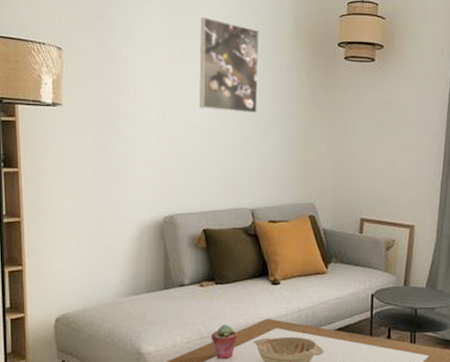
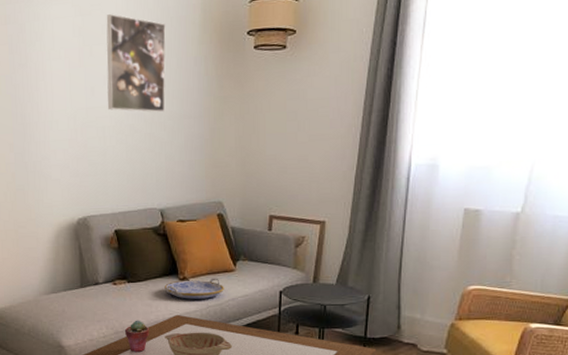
serving tray: none [254,280,316,302] -> present [164,278,224,299]

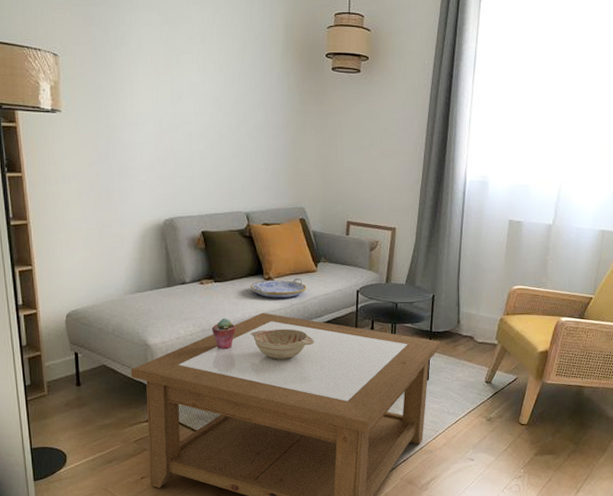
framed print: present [106,14,166,113] -> none [193,26,251,122]

